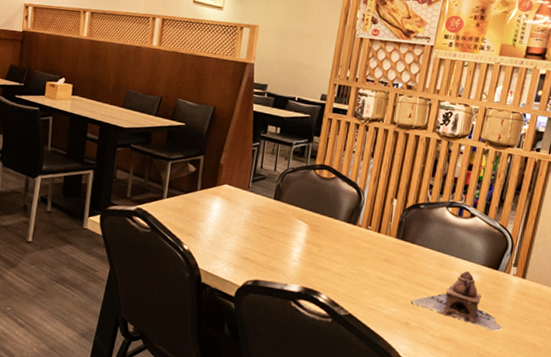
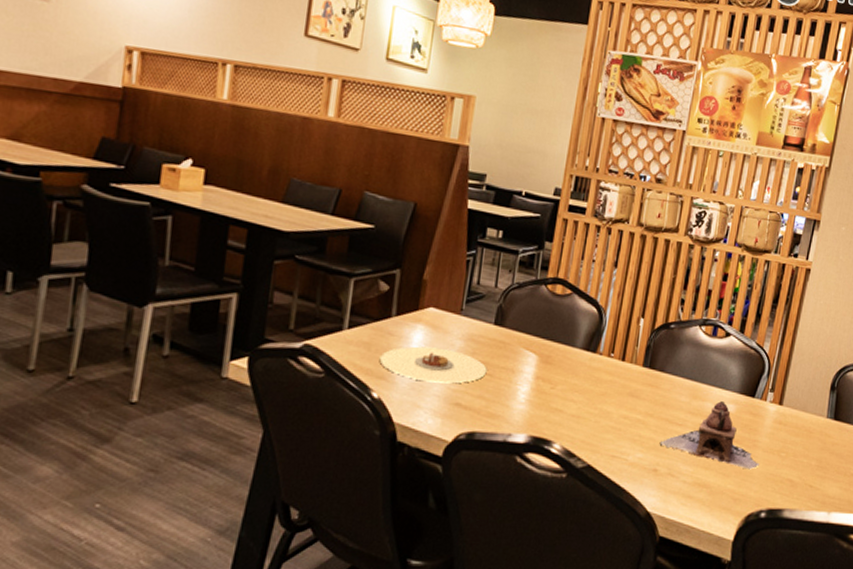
plate: none [189,213,268,242] -> present [379,346,487,384]

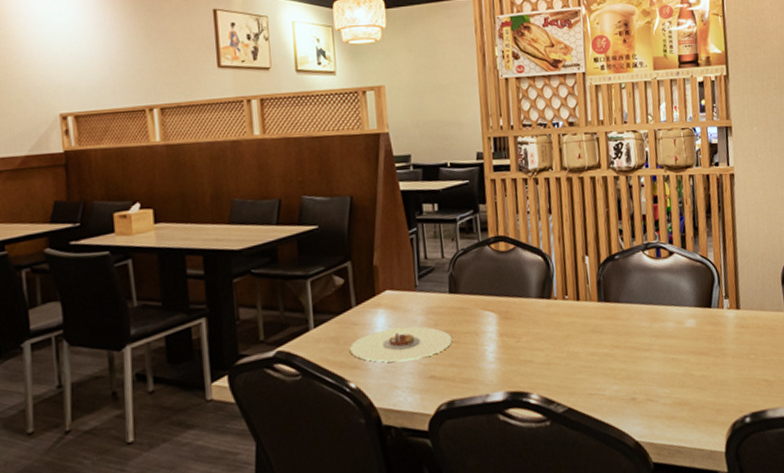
teapot: present [659,401,759,470] -> none [631,318,732,379]

